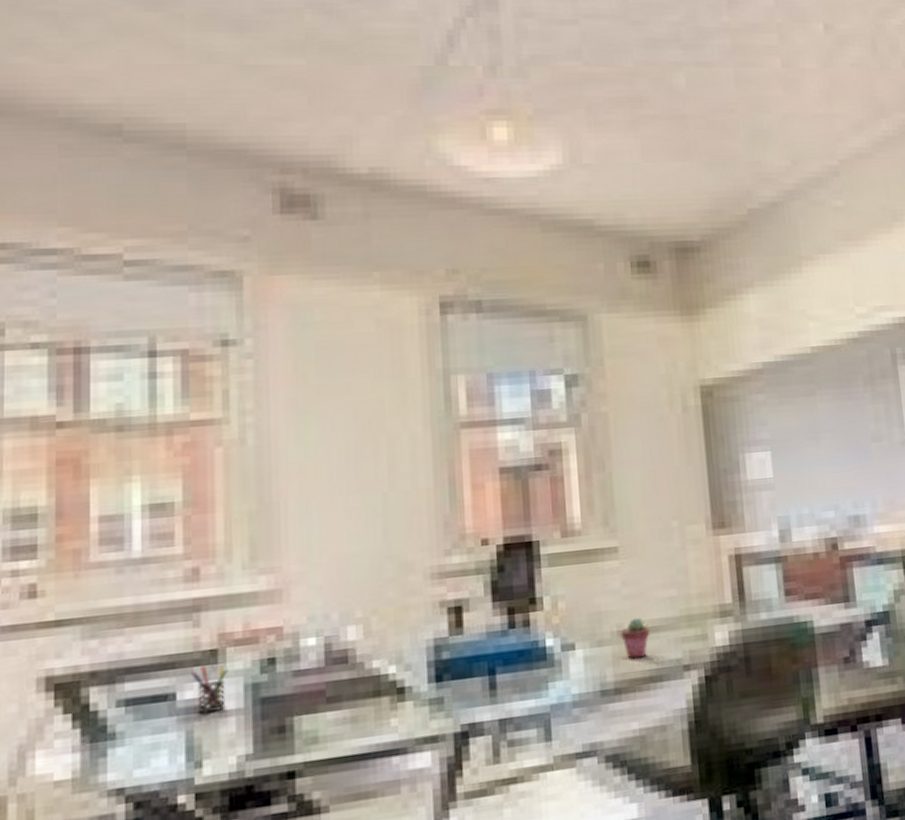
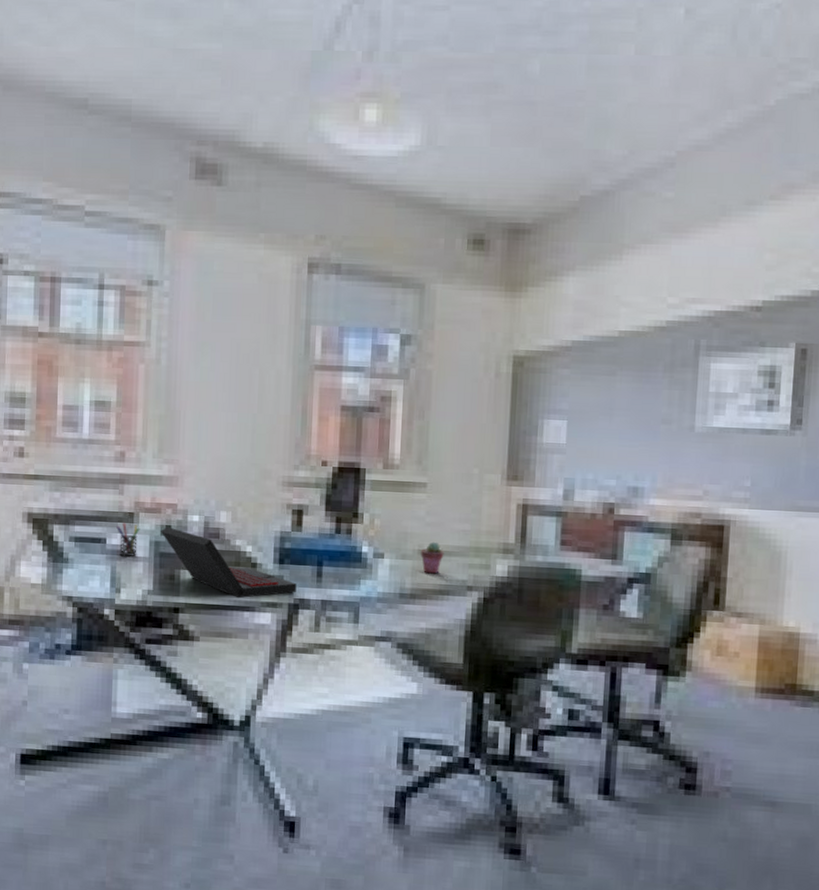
laptop: none [260,659,463,741] -> present [161,526,297,599]

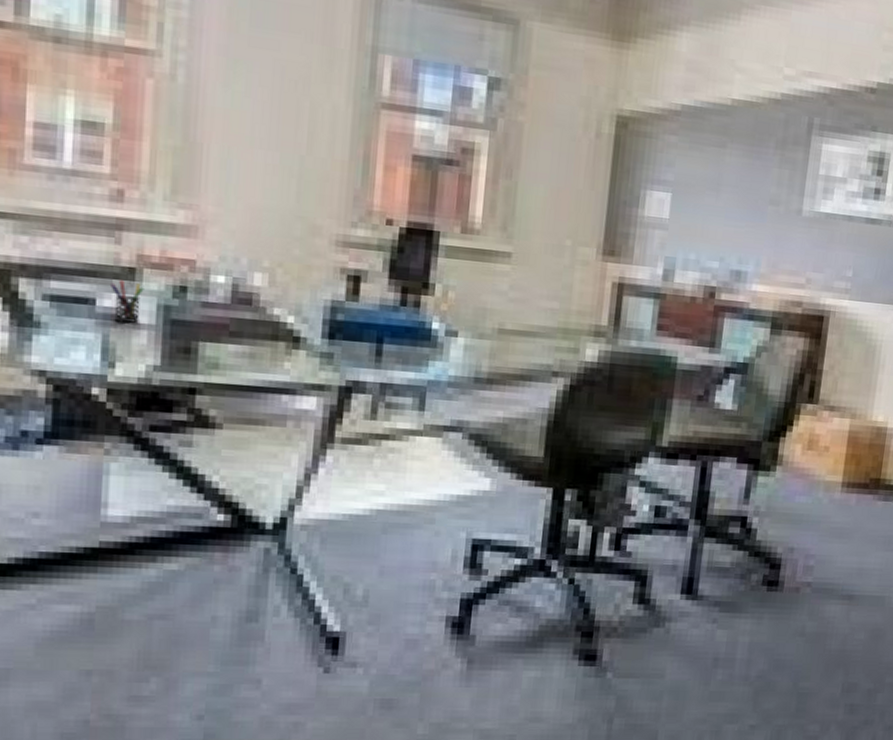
laptop: present [161,526,297,599] -> none [172,287,350,379]
potted succulent: present [420,541,444,574] -> none [500,320,528,357]

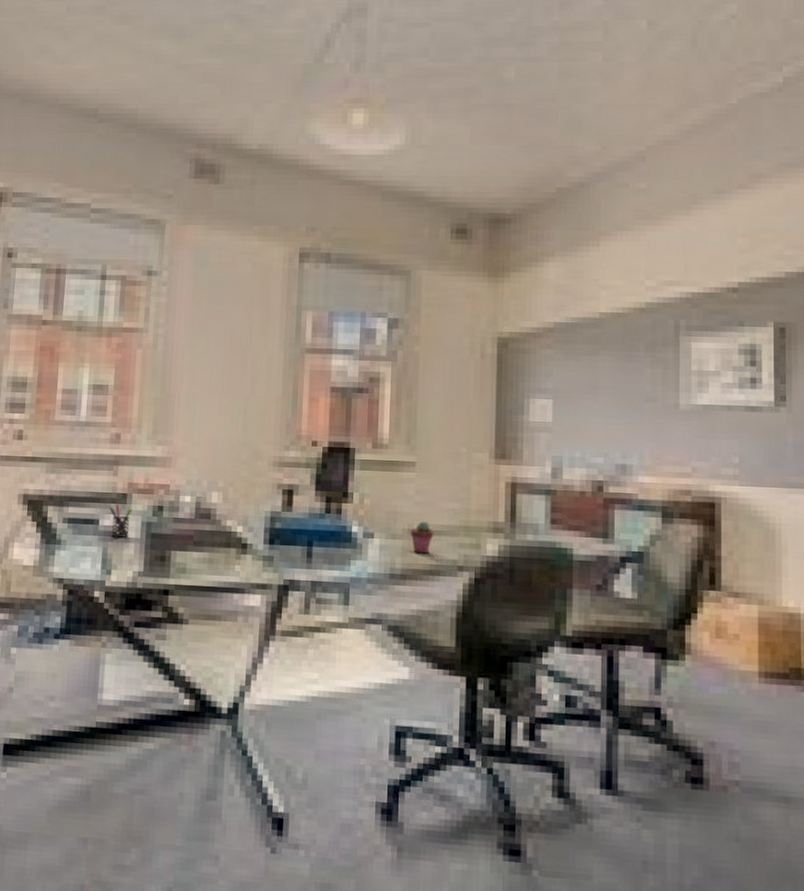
potted succulent: none [500,320,528,357] -> present [410,521,434,554]

